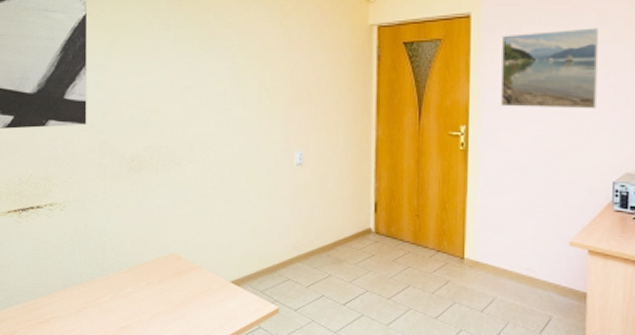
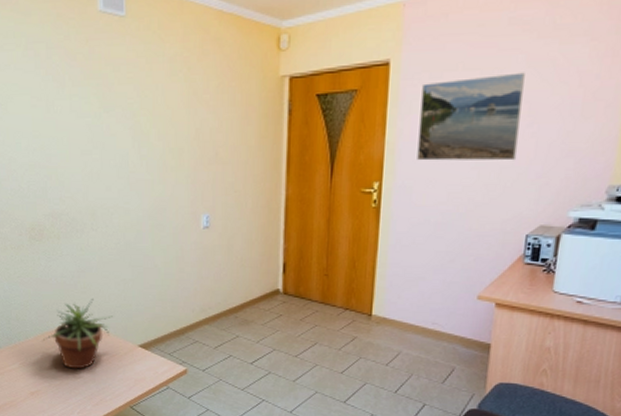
potted plant: none [136,230,206,305] -> present [43,298,113,369]

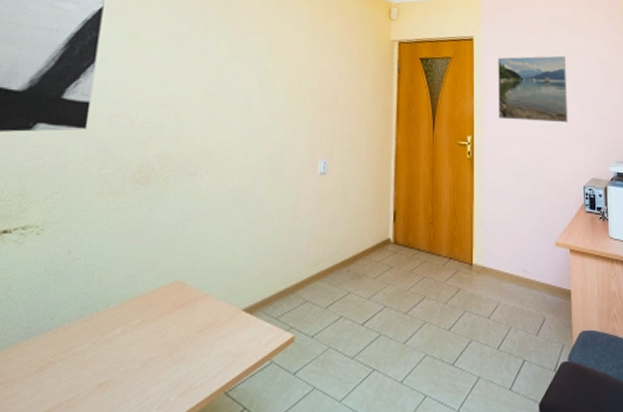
potted plant: present [43,298,113,369] -> none [128,252,217,346]

